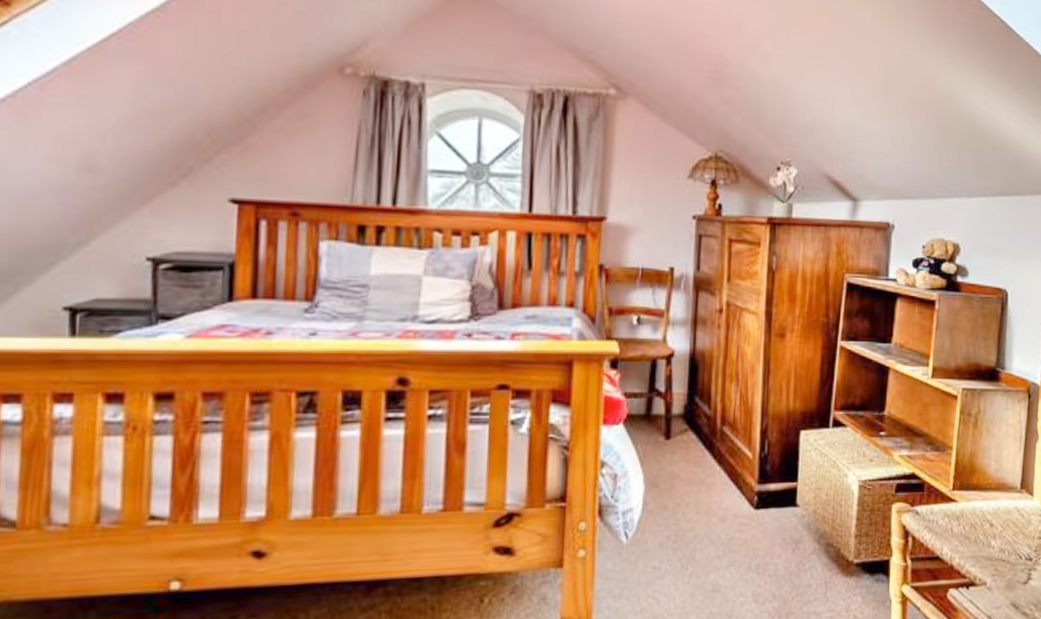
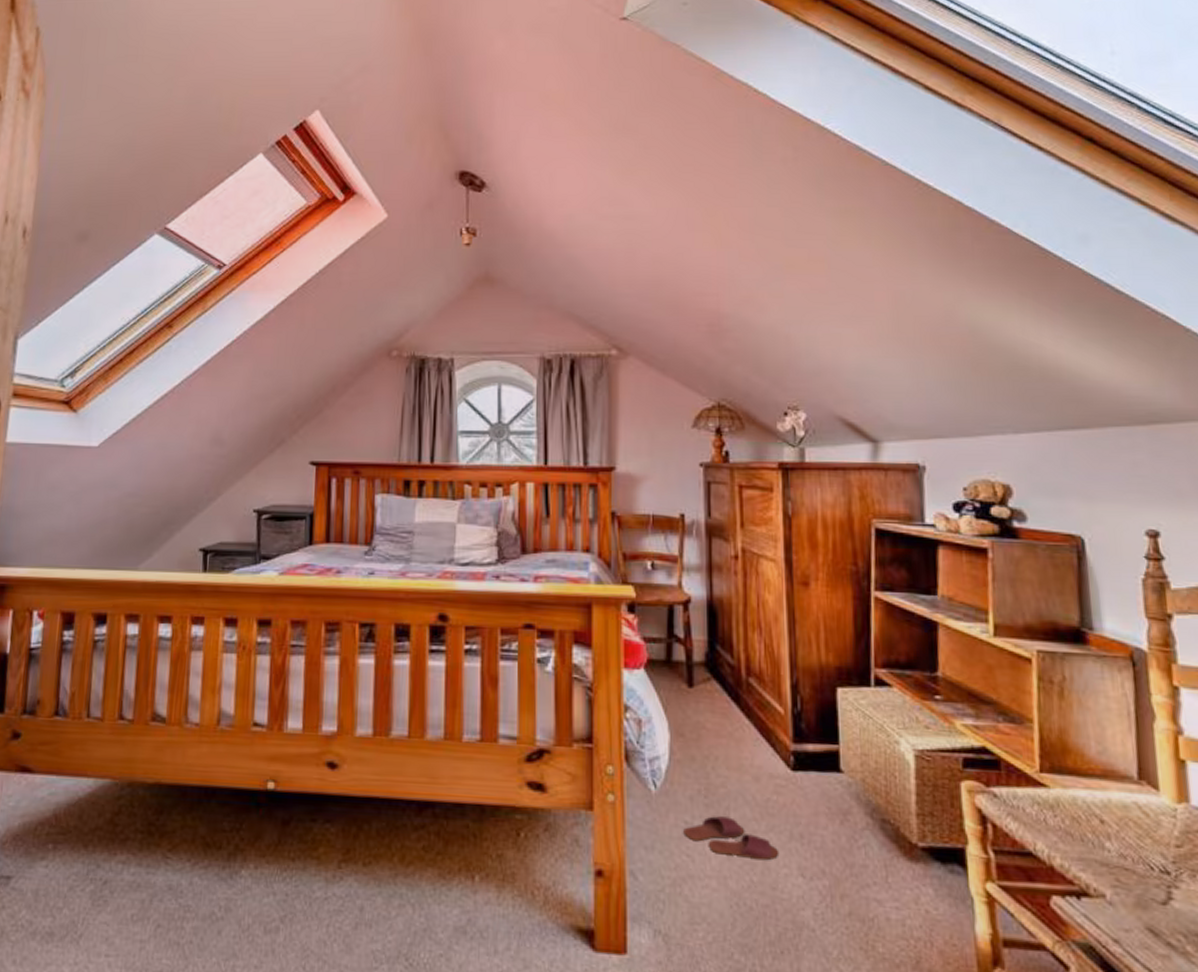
slippers: none [651,558,736,593] -> present [683,816,778,860]

